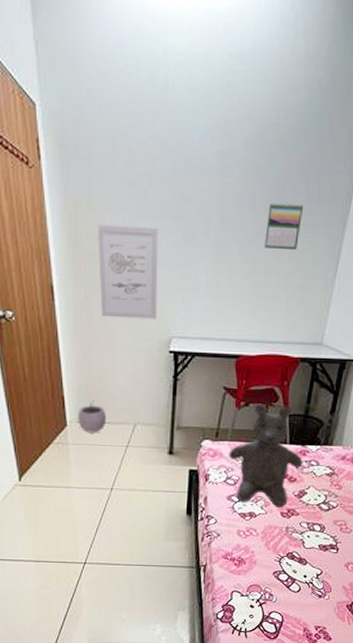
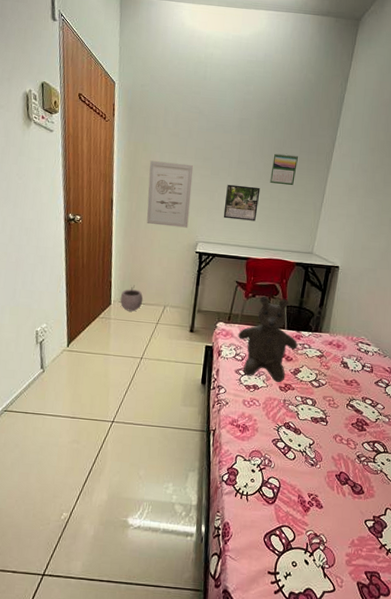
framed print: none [203,253,252,305] -> present [223,184,261,221]

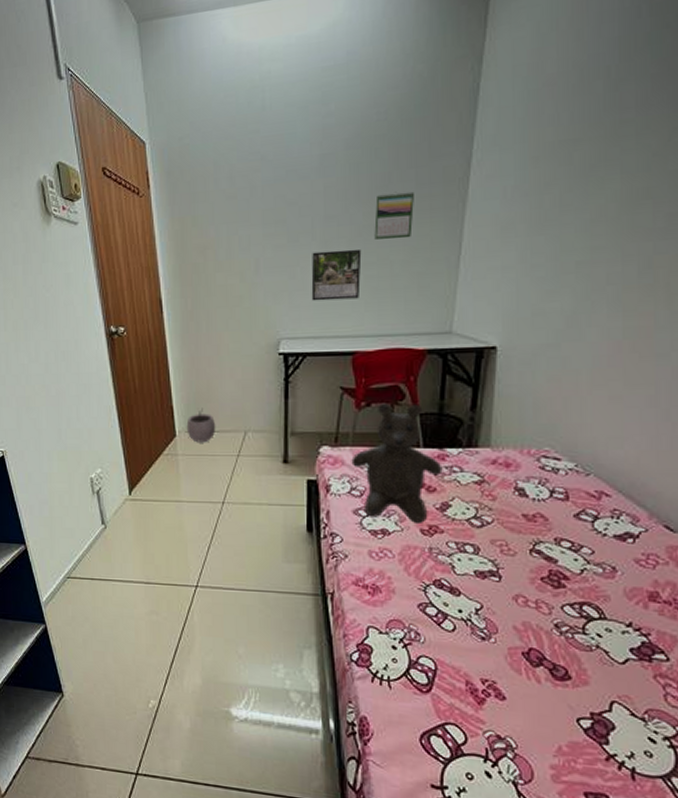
wall art: present [146,160,194,228] -> none [202,233,264,325]

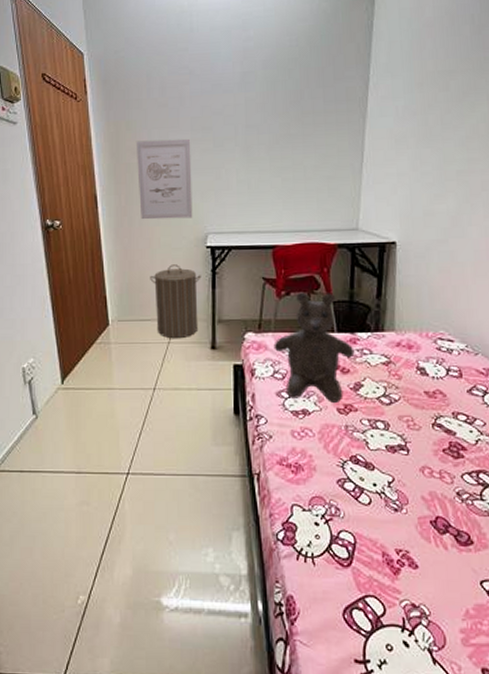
plant pot: present [186,408,216,443] -> none [119,298,148,331]
wall art: none [202,233,264,325] -> present [135,138,193,220]
laundry hamper: none [218,373,273,452] -> present [150,264,201,339]
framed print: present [311,249,362,301] -> none [235,154,279,200]
calendar: present [374,191,414,239] -> none [289,106,323,147]

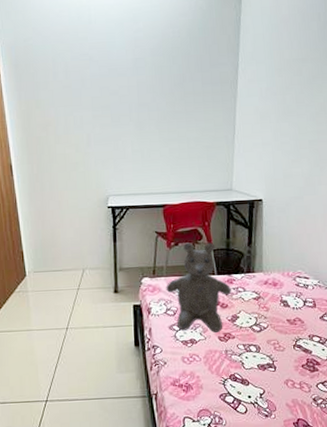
wall art: present [135,138,193,220] -> none [44,115,96,185]
laundry hamper: present [150,264,201,339] -> none [60,222,104,286]

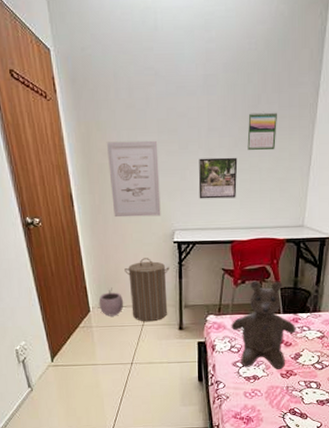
plant pot: none [35,252,60,281] -> present [98,287,124,316]
wall art: none [44,115,96,185] -> present [106,140,161,218]
laundry hamper: none [60,222,104,286] -> present [124,258,170,322]
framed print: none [130,128,167,167] -> present [198,157,238,199]
calendar: none [174,88,202,122] -> present [247,111,277,151]

